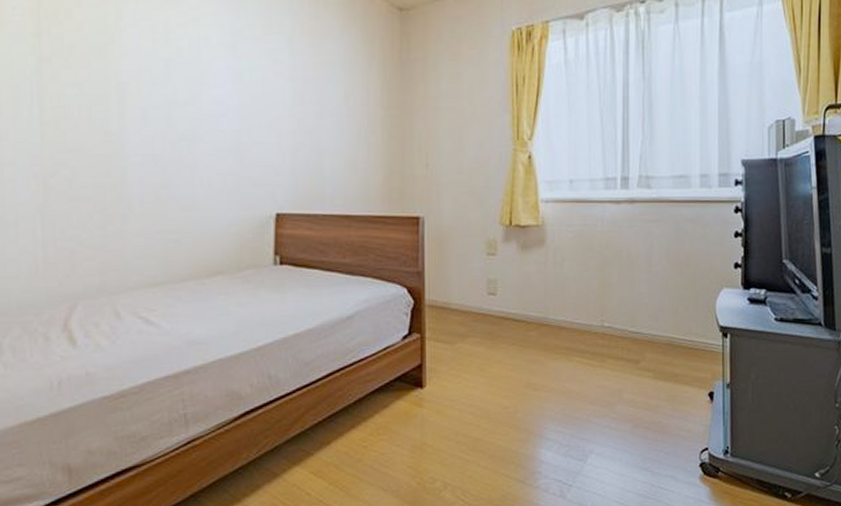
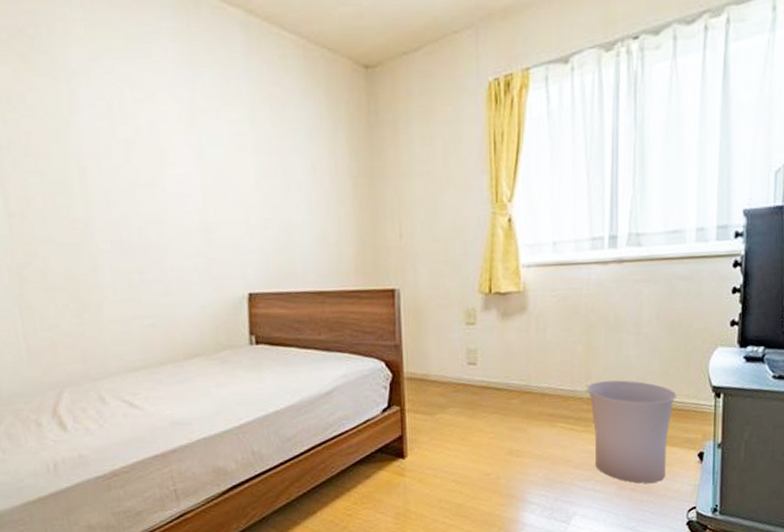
waste bin: none [602,316,686,422] -> present [587,380,676,483]

